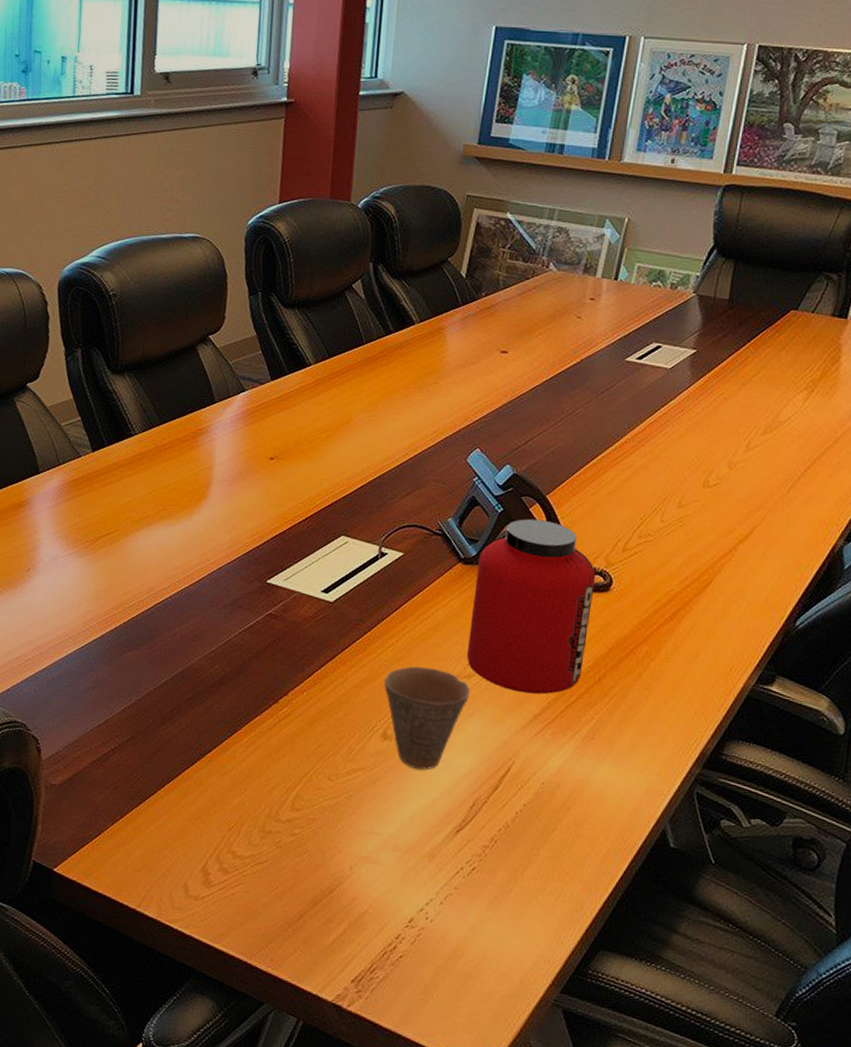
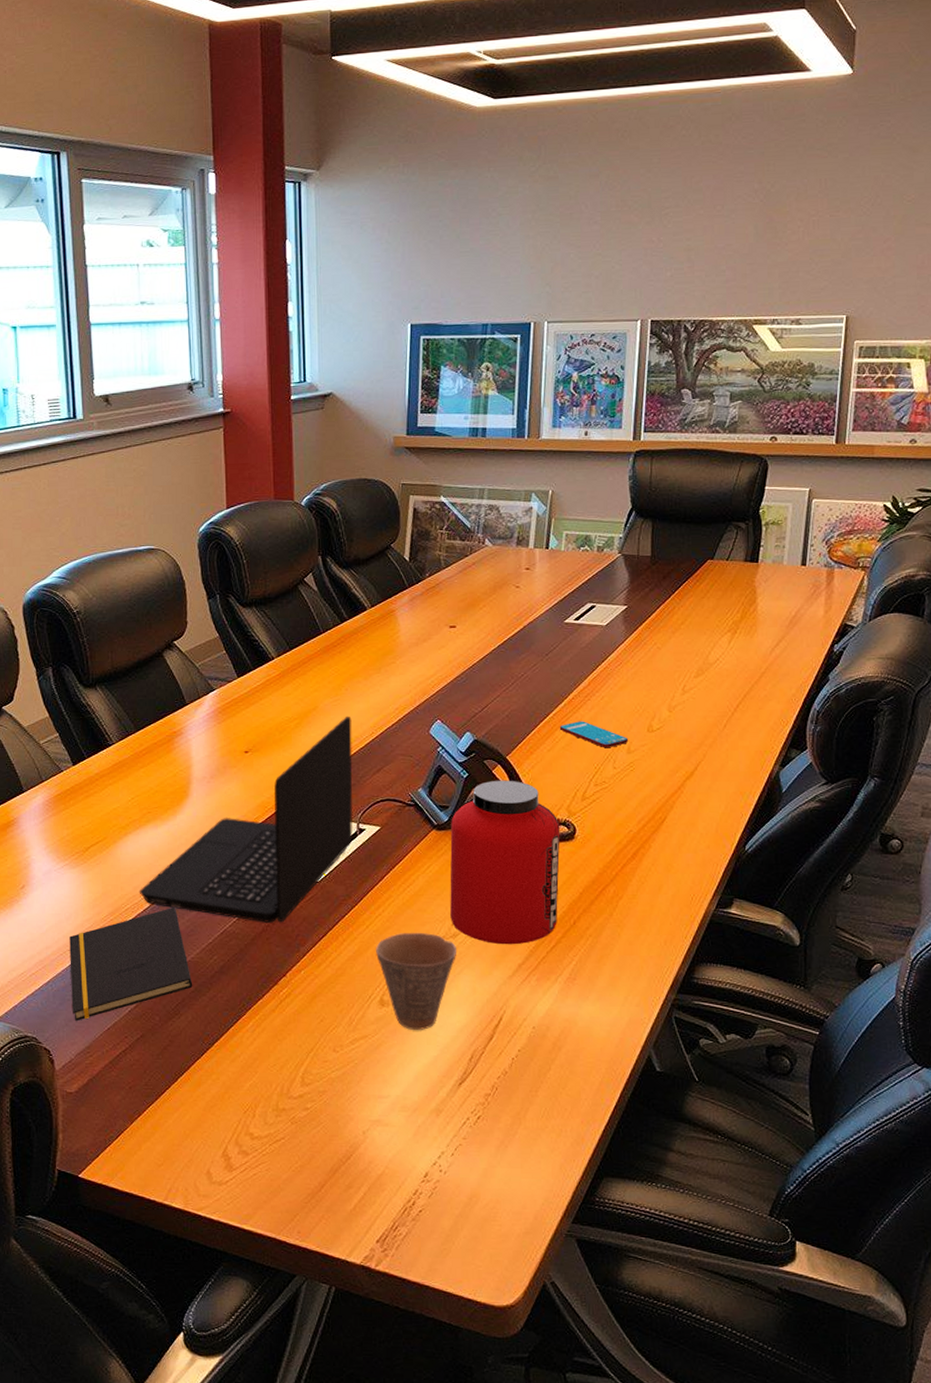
notepad: none [65,609,191,713] -> present [69,908,193,1021]
laptop: none [145,433,386,639] -> present [139,715,354,923]
smartphone: none [607,466,681,500] -> present [559,721,629,748]

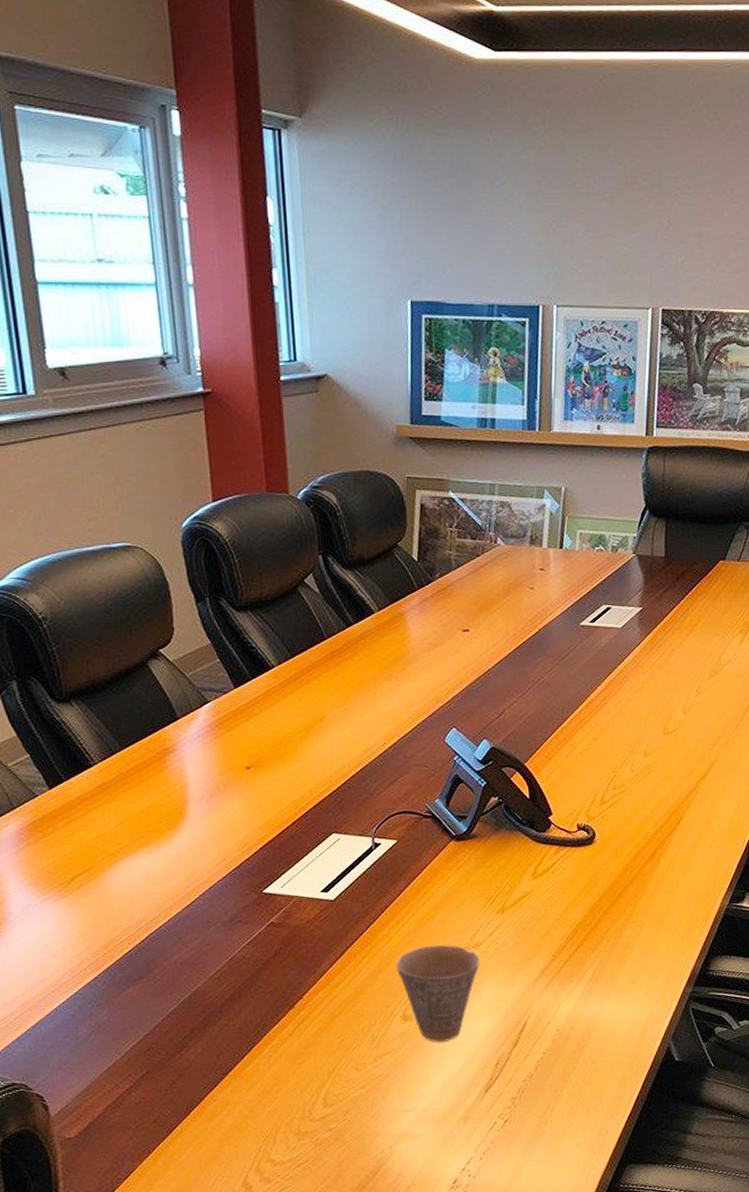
notepad: present [69,908,193,1021] -> none [57,936,201,1063]
laptop: present [139,715,354,923] -> none [134,726,368,946]
protein powder: present [450,780,560,945] -> none [470,787,580,952]
smartphone: present [559,721,629,748] -> none [577,725,646,752]

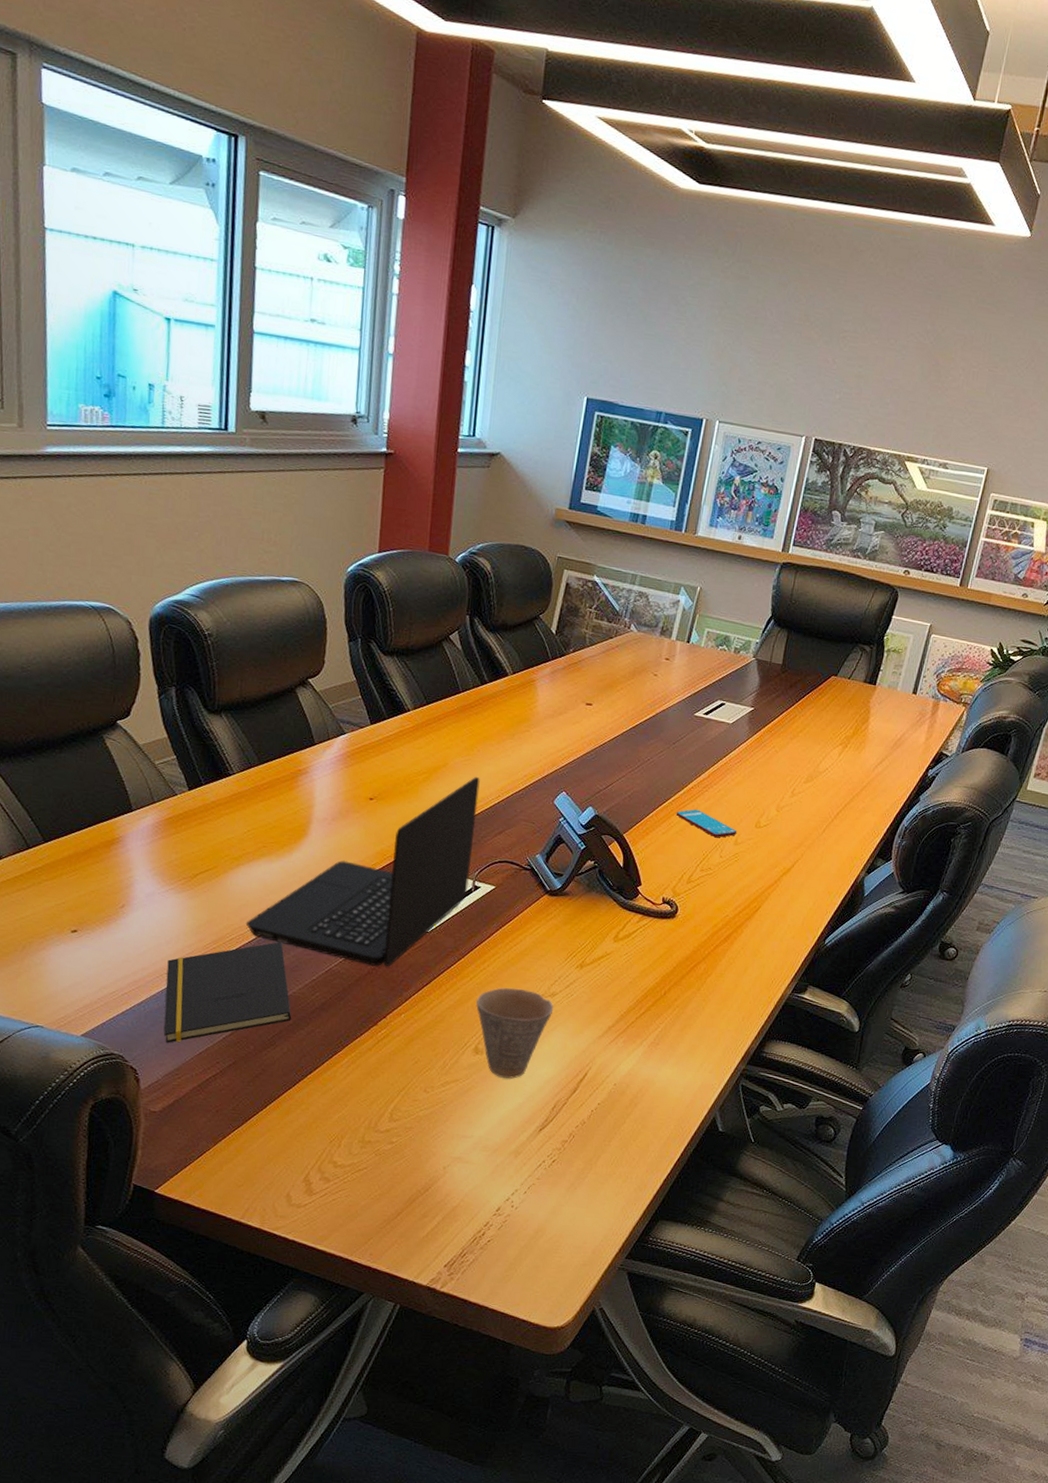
notepad: none [57,936,201,1063] -> present [164,942,292,1043]
laptop: none [134,726,368,946] -> present [245,776,480,966]
smartphone: none [577,725,646,752] -> present [676,809,737,838]

